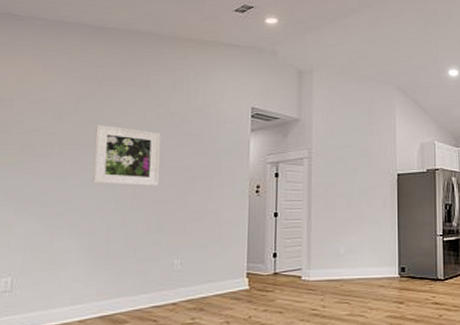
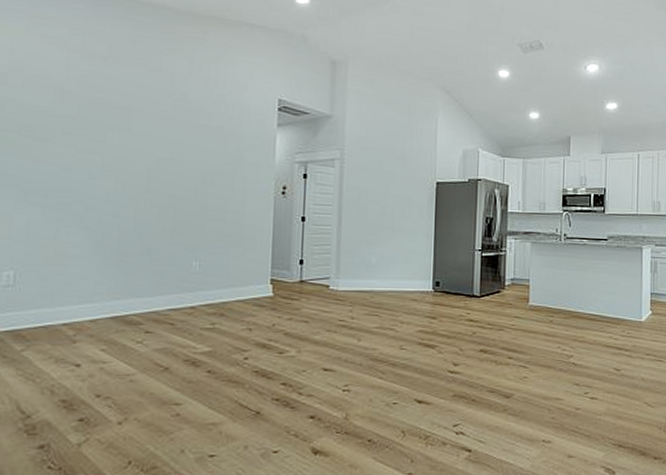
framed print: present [93,125,161,186] -> none [101,108,177,181]

